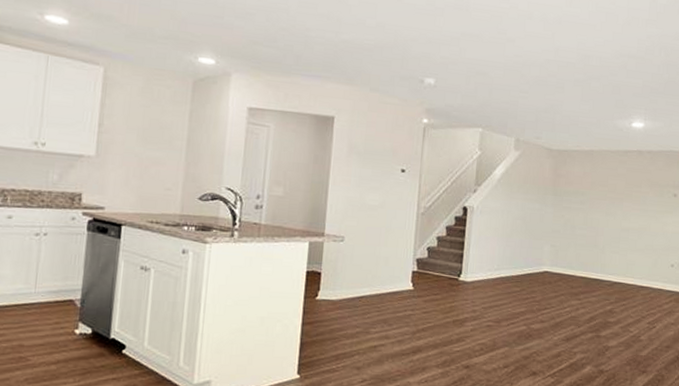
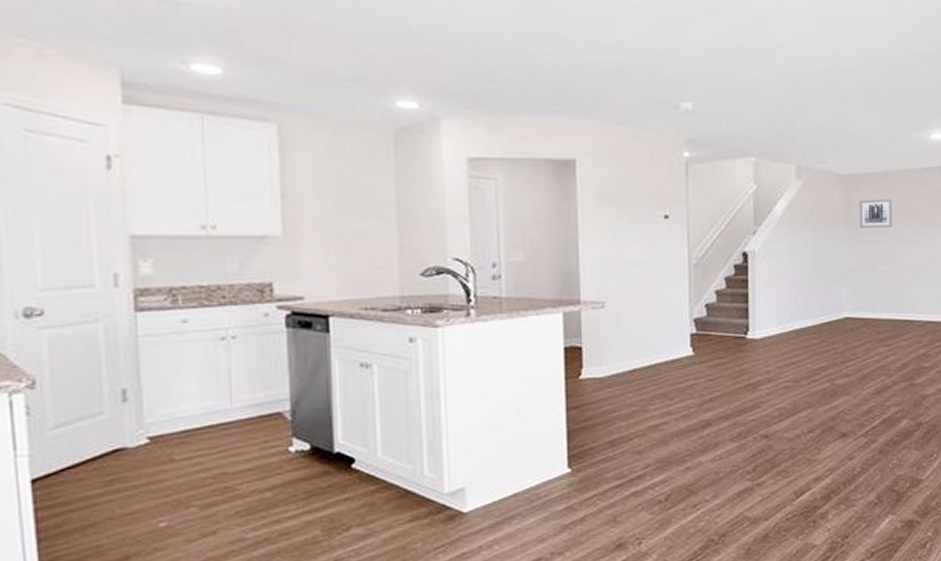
wall art: none [565,172,594,198] -> present [860,199,893,228]

